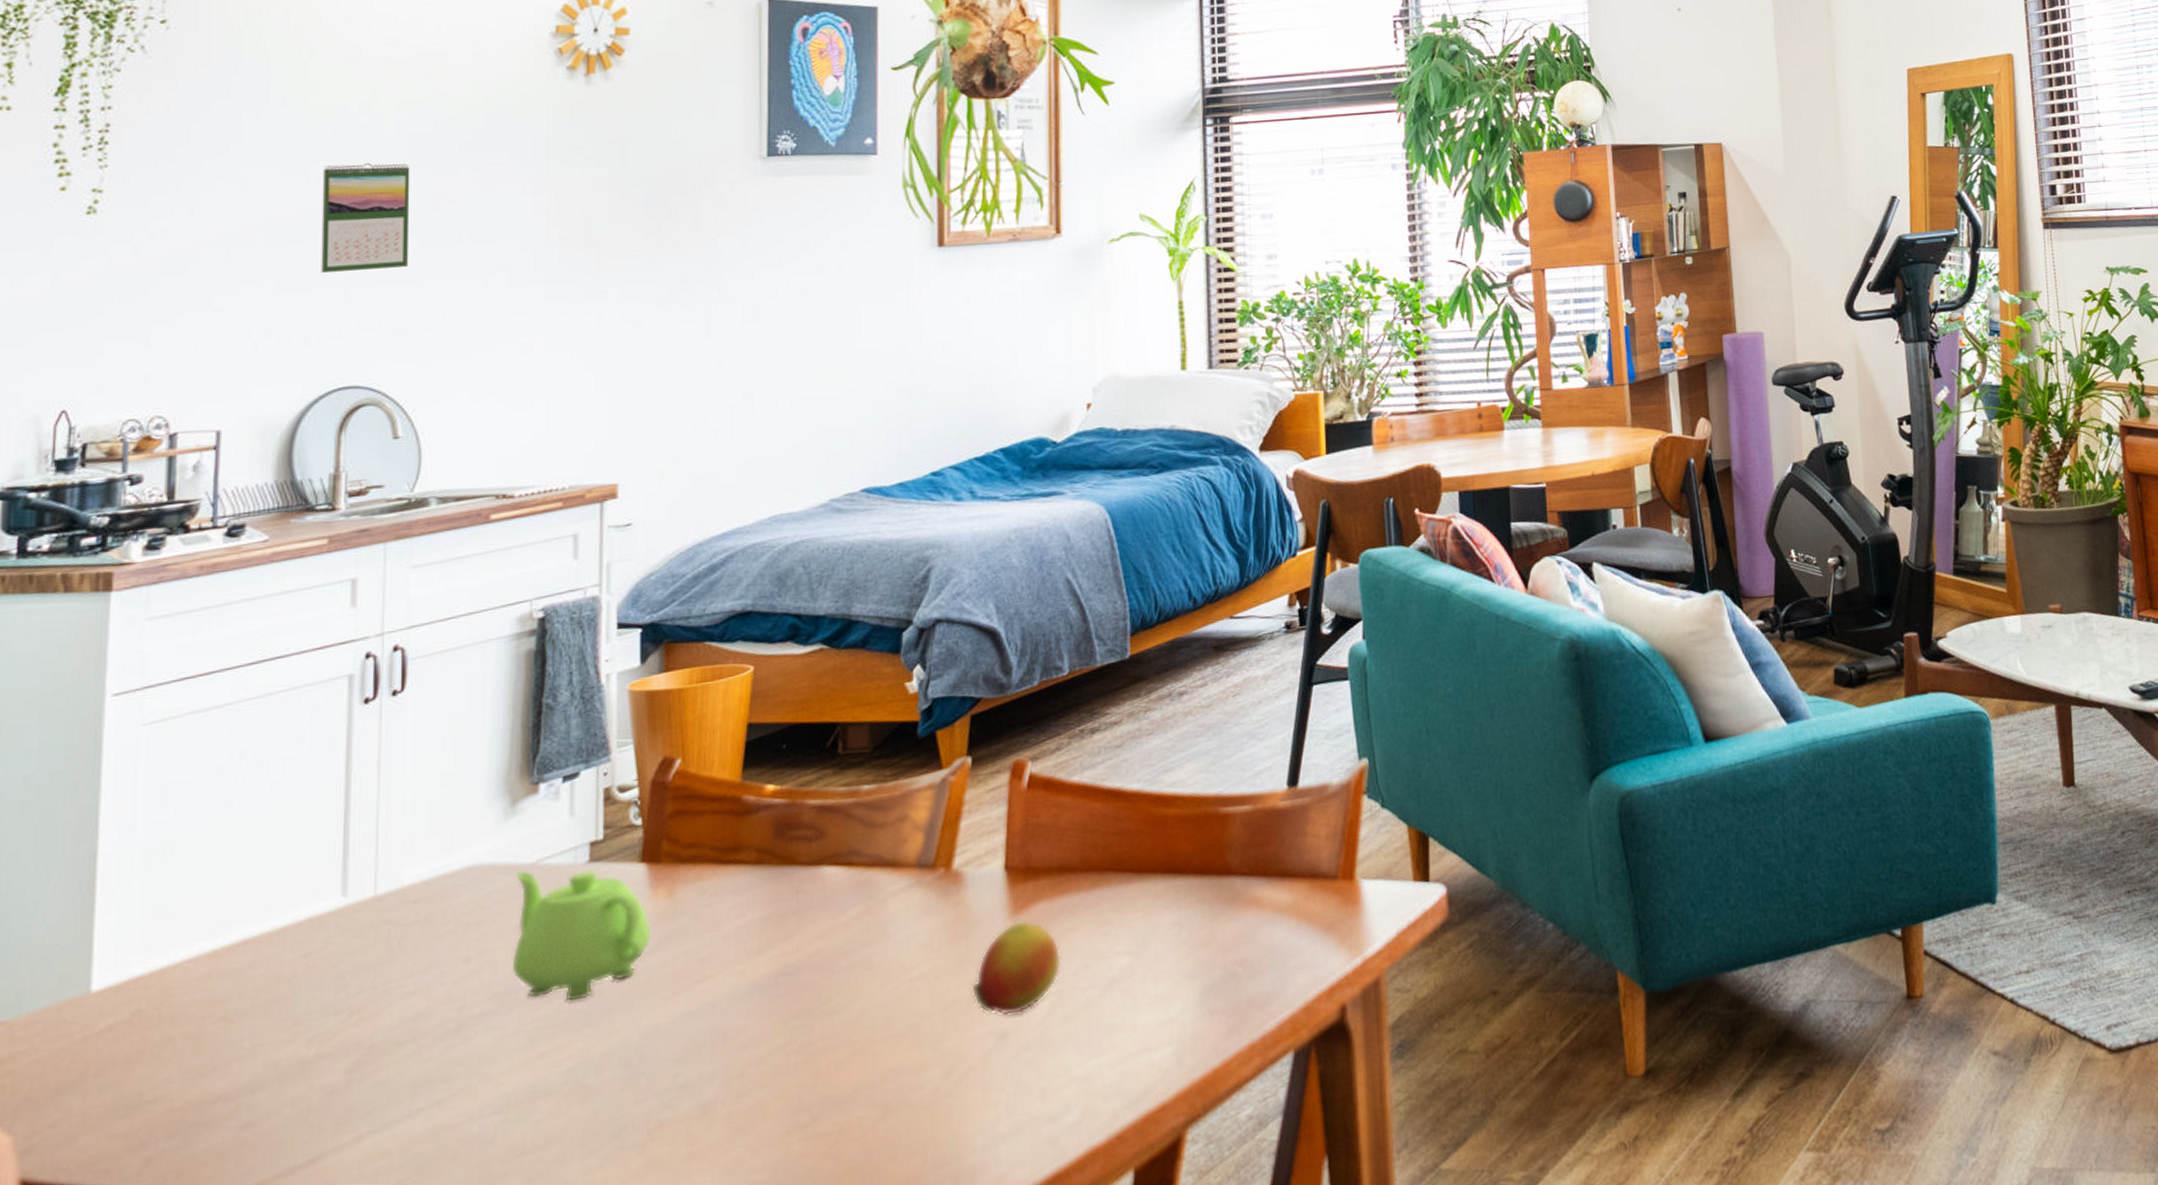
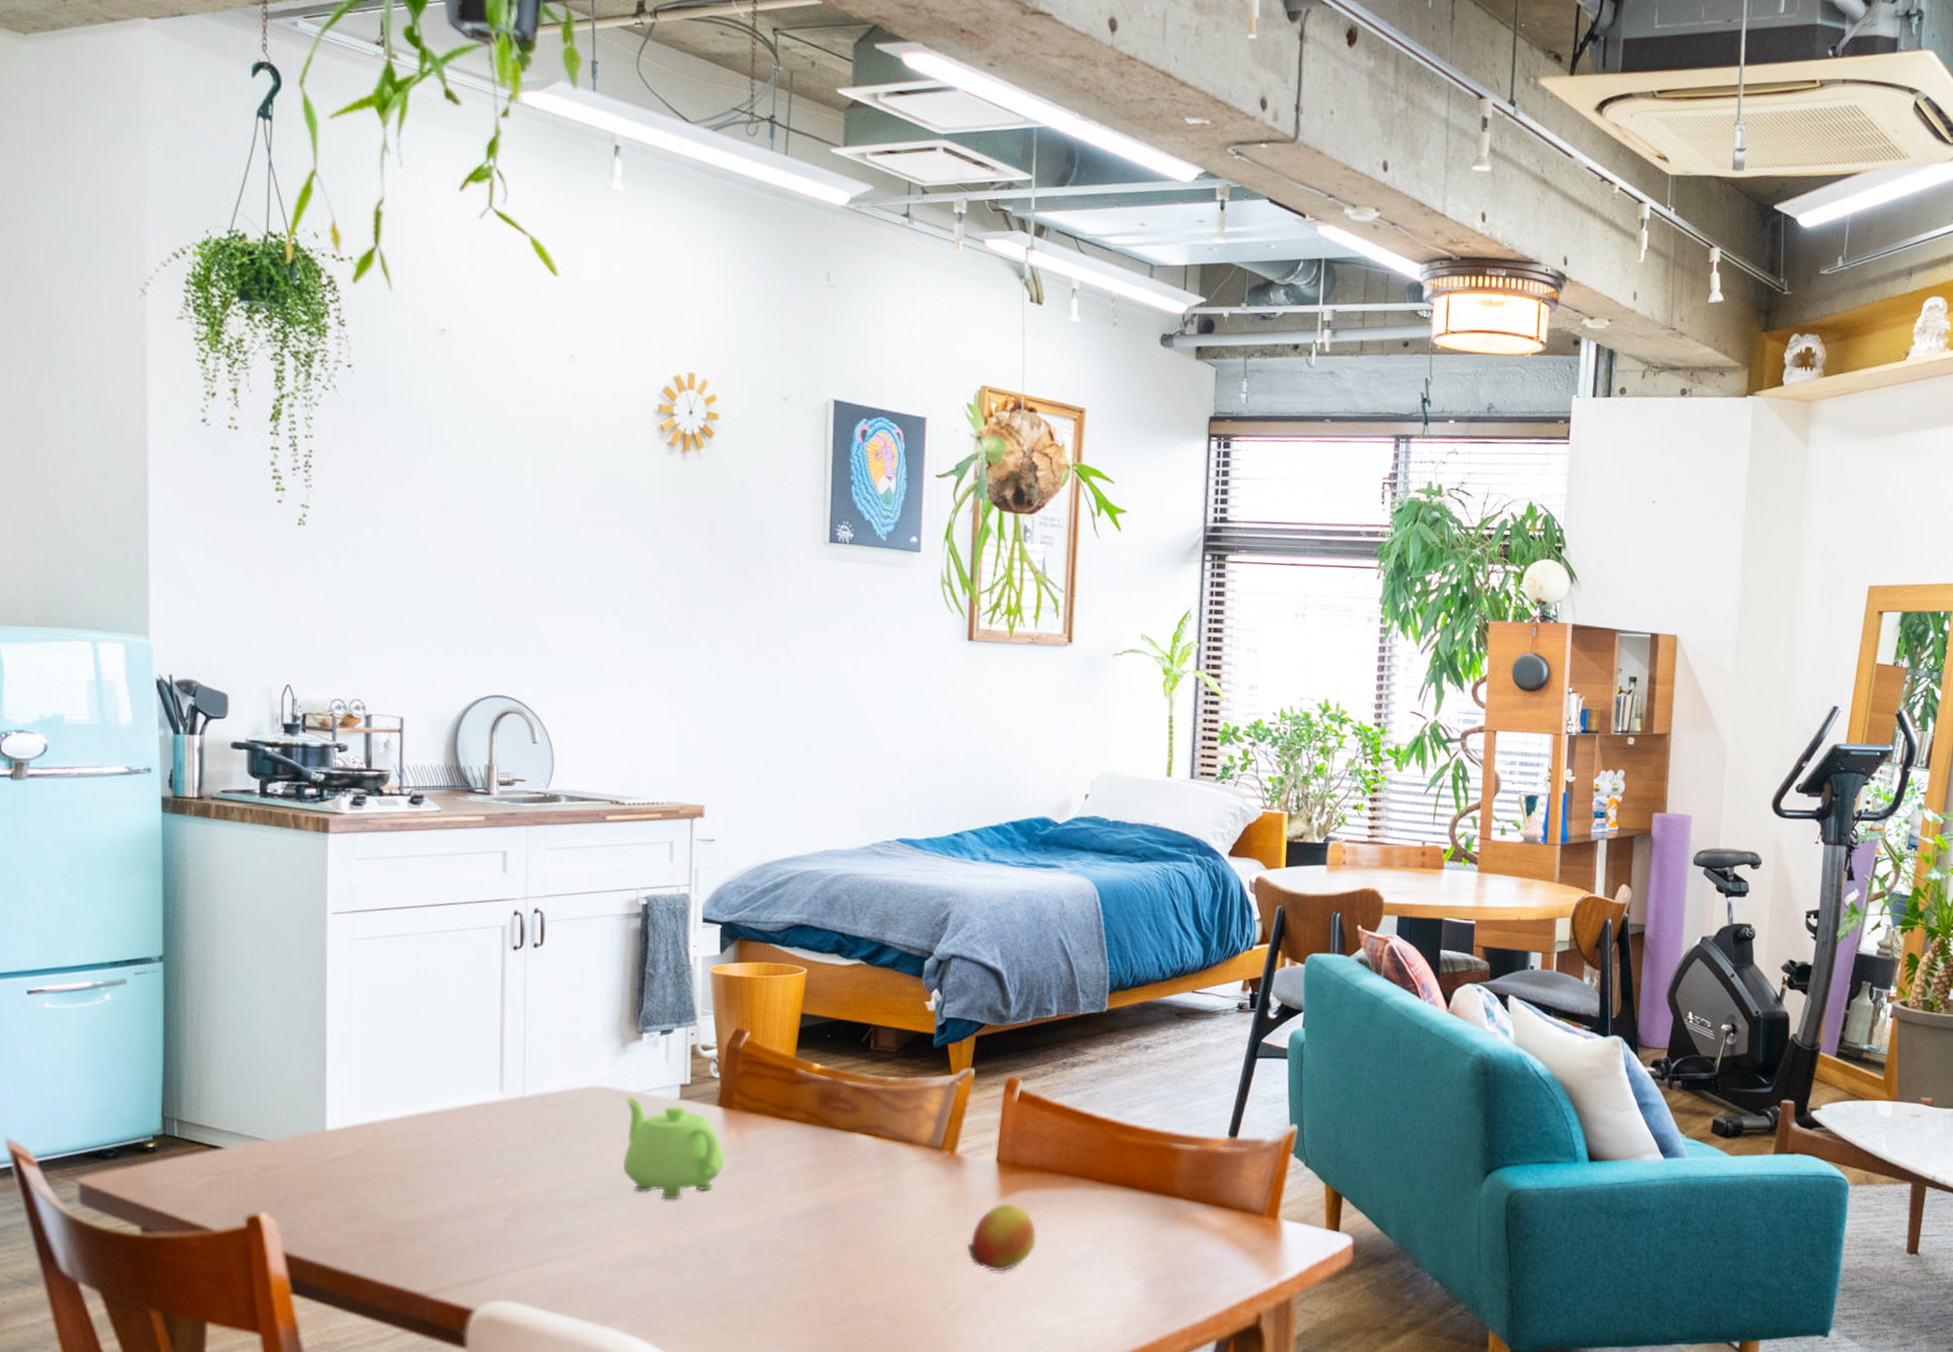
calendar: present [321,163,410,273] -> none [475,507,543,601]

